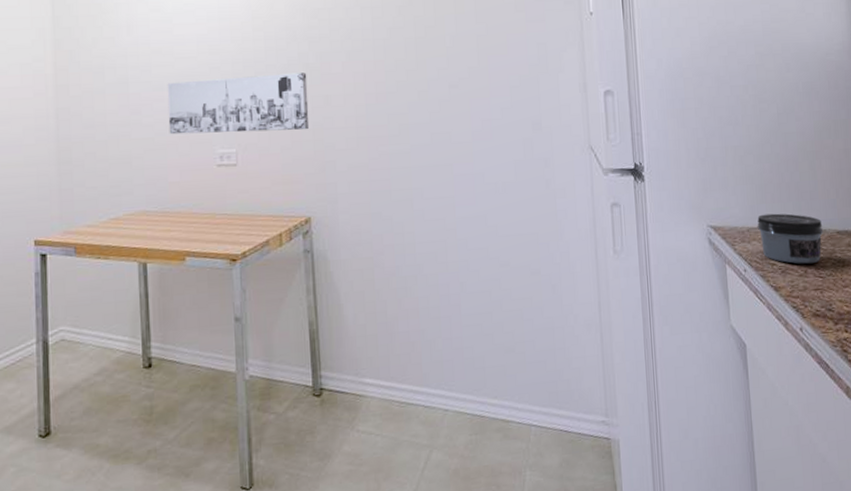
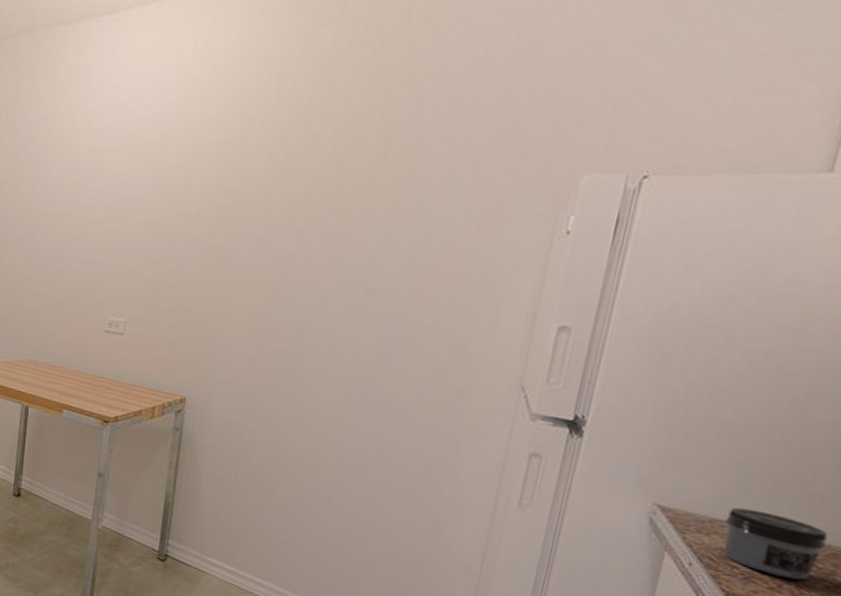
wall art: present [167,72,310,135] -> none [66,244,210,312]

